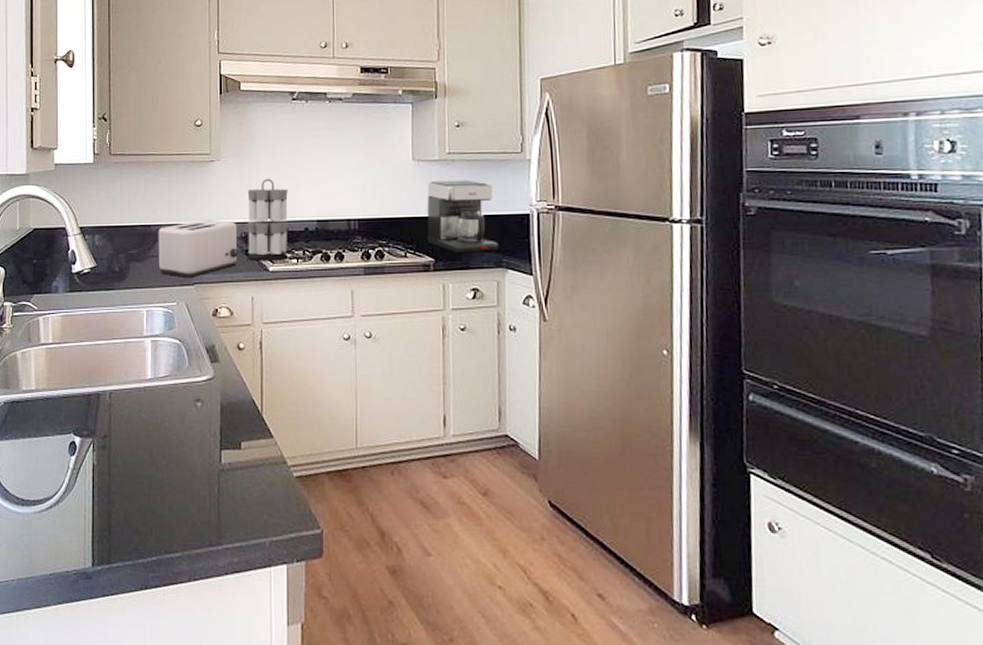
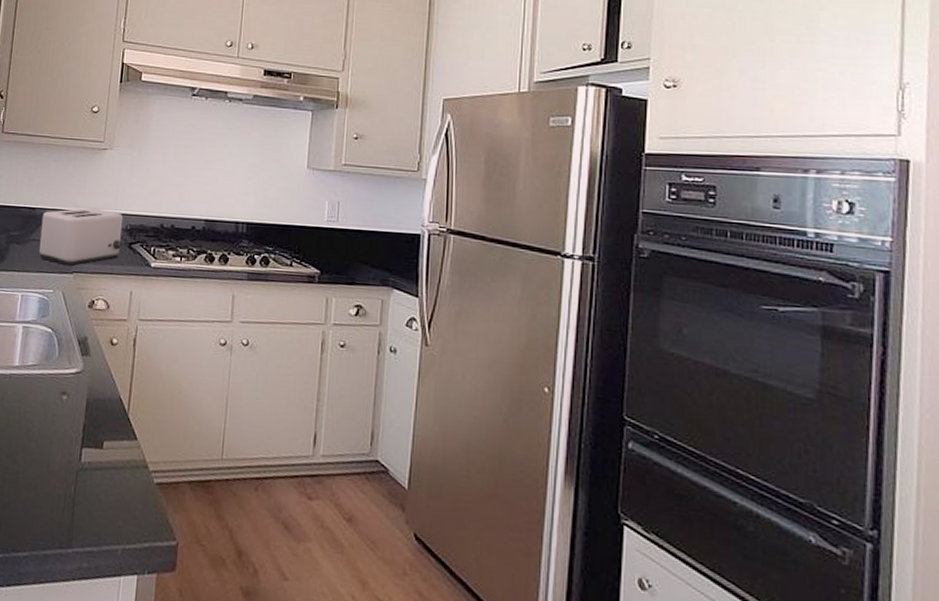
spice rack: present [247,178,289,262] -> none [130,172,178,258]
coffee maker: present [427,180,499,253] -> none [315,191,387,269]

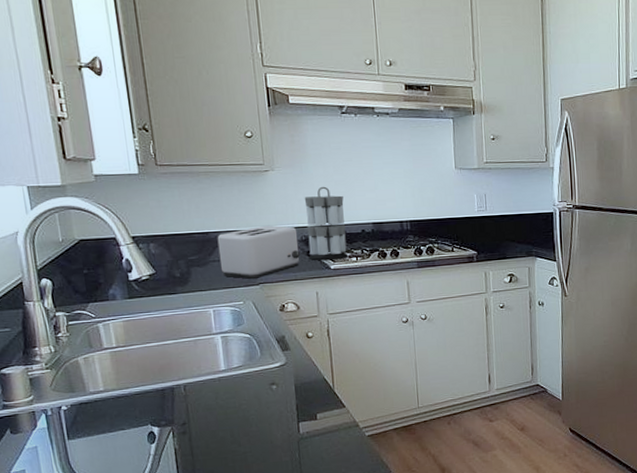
spice rack: none [130,172,178,258] -> present [304,186,349,261]

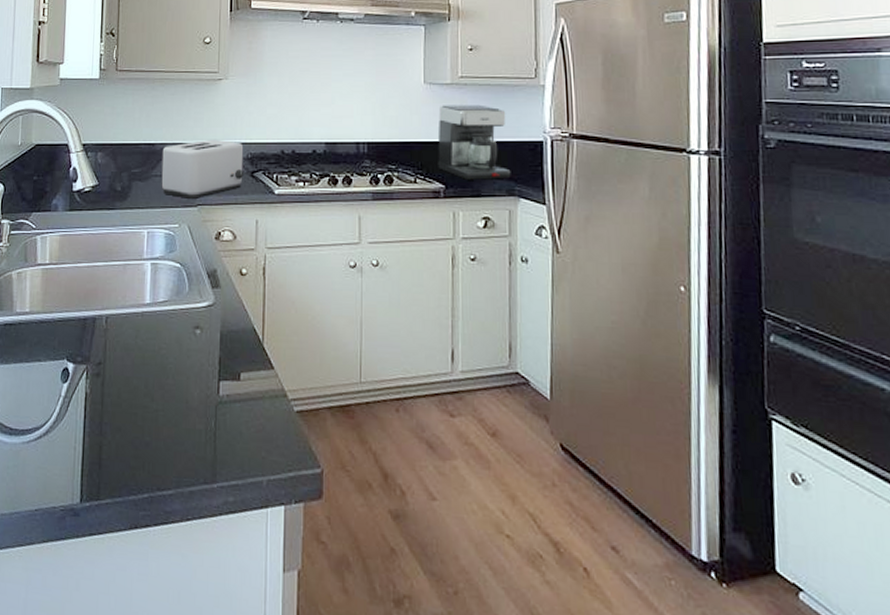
spice rack: present [304,186,349,261] -> none [252,98,296,184]
coffee maker: none [469,185,529,246] -> present [438,104,511,180]

